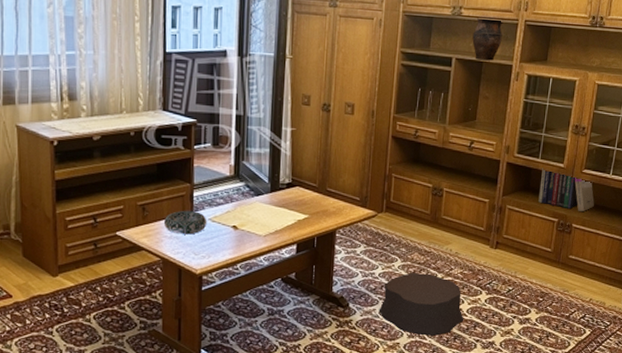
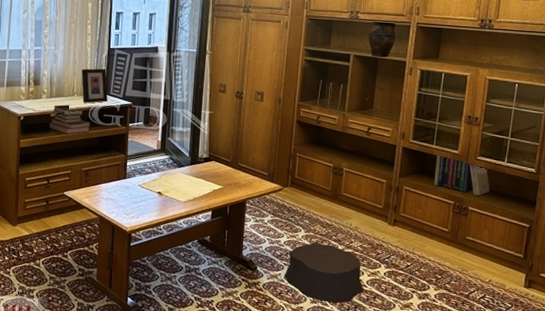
books: none [92,124,145,161] -> present [49,104,90,134]
picture frame: none [130,78,167,122] -> present [81,68,108,103]
decorative bowl: present [163,210,207,235] -> none [101,177,137,198]

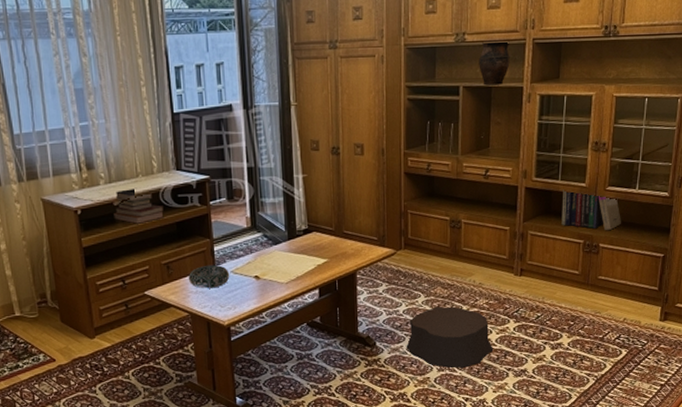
picture frame: present [81,68,108,103] -> none [143,139,181,184]
decorative bowl: none [101,177,137,198] -> present [188,264,230,289]

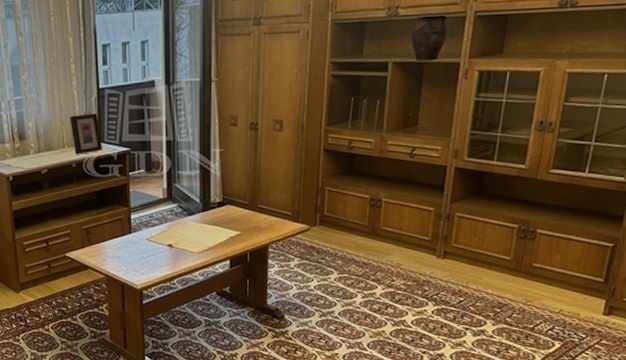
books: present [114,187,164,224] -> none [41,157,86,191]
picture frame: none [143,139,181,184] -> present [70,113,103,154]
decorative bowl: present [188,264,230,289] -> none [105,231,145,254]
pouf: present [407,306,494,368] -> none [316,284,409,347]
books: present [561,189,622,230] -> none [494,171,566,215]

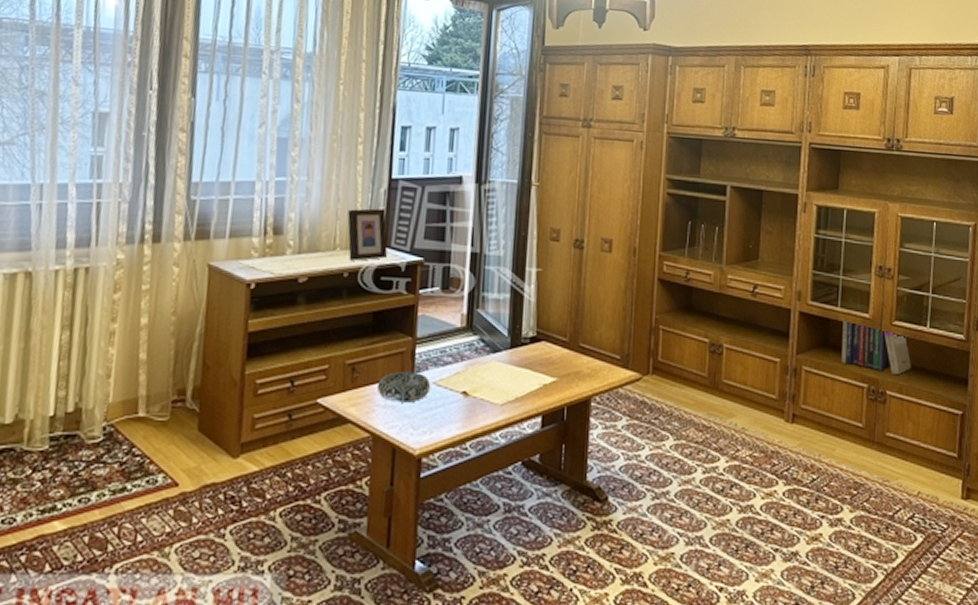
decorative bowl: none [105,231,145,254] -> present [376,371,431,403]
ceramic pot: present [411,13,448,61] -> none [749,139,784,189]
books: none [494,171,566,215] -> present [841,318,912,374]

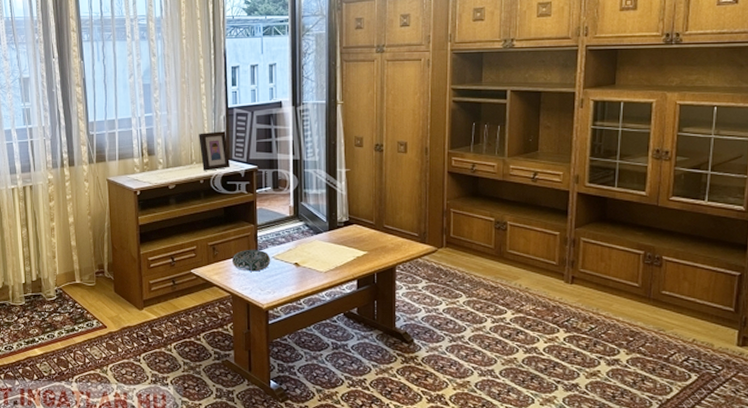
books: present [841,318,912,374] -> none [618,197,689,242]

